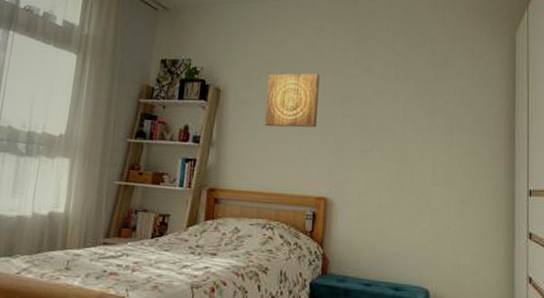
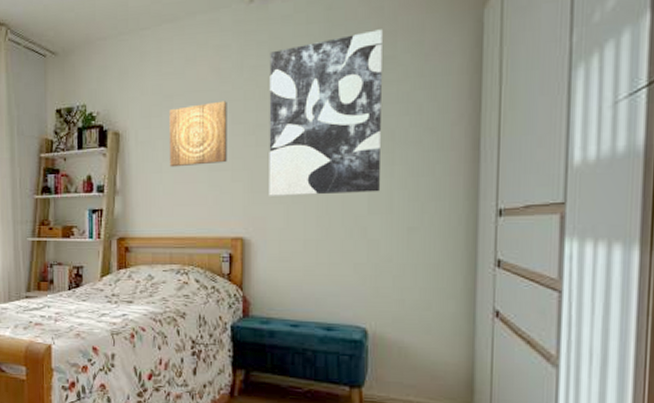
wall art: none [350,34,445,167] -> present [268,29,382,196]

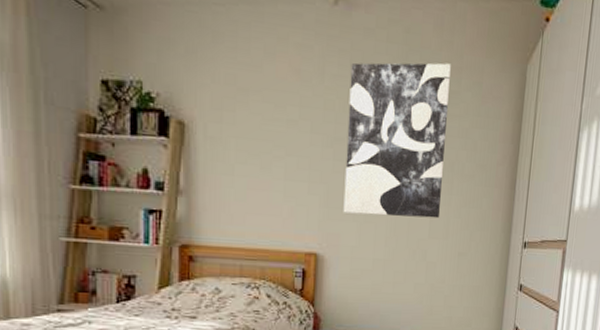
wall art: present [169,101,227,168] -> none [242,105,307,173]

